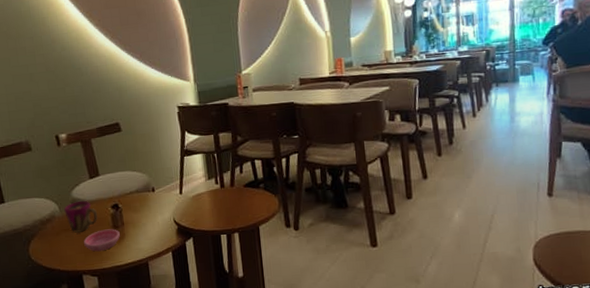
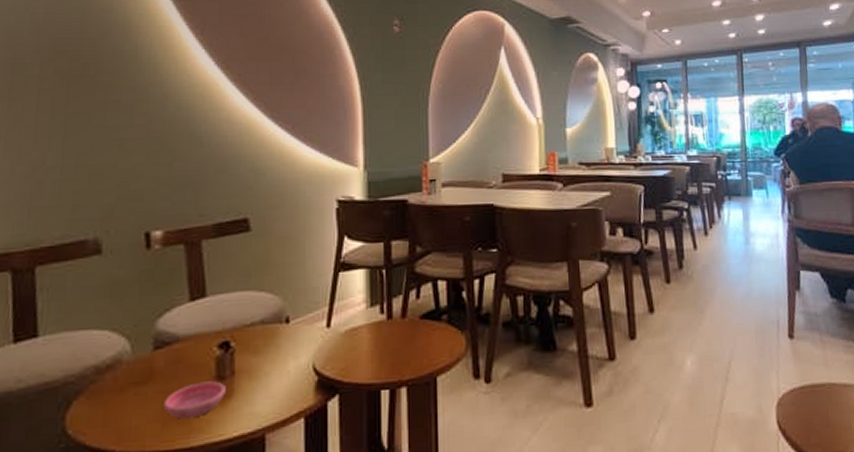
cup: present [64,201,98,233] -> none [139,336,193,388]

